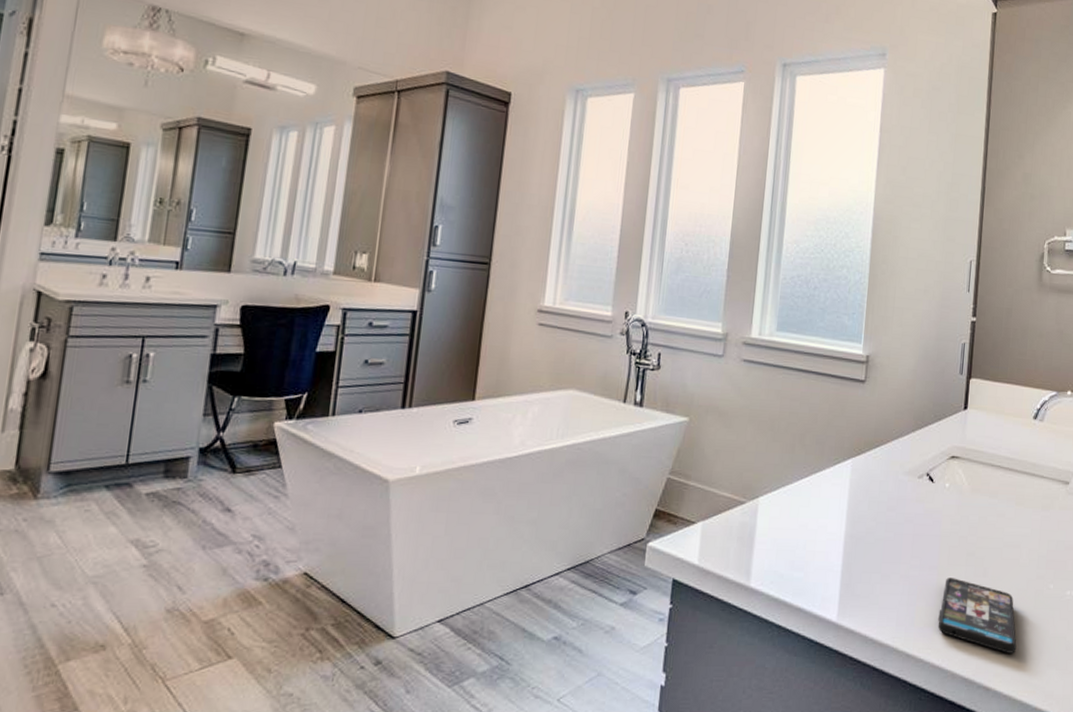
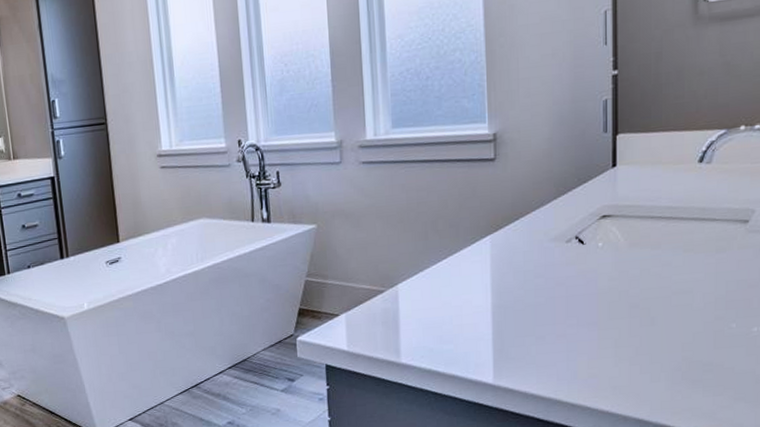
smartphone: present [937,578,1017,653] -> none [603,330,696,393]

